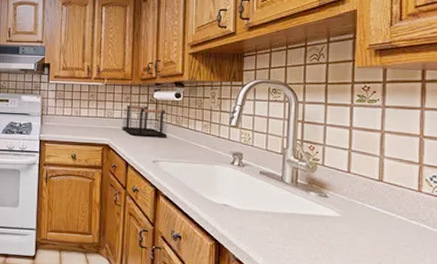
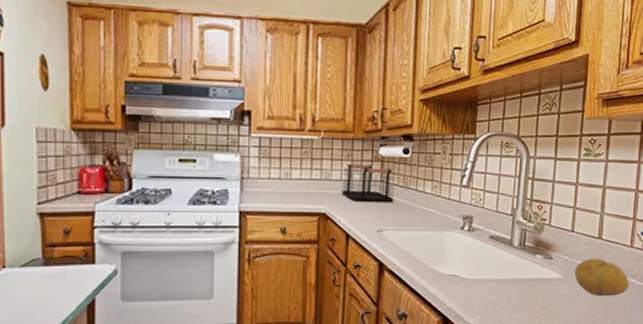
fruit: none [354,199,420,240] -> present [574,258,630,297]

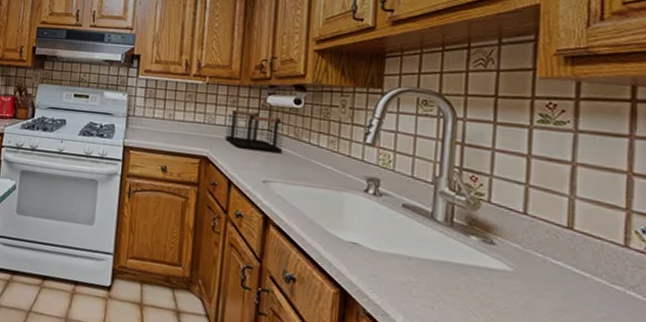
fruit: present [574,258,630,297] -> none [531,252,626,310]

